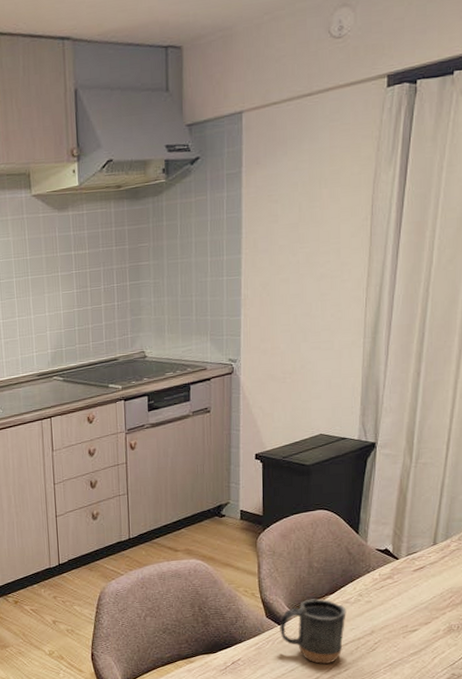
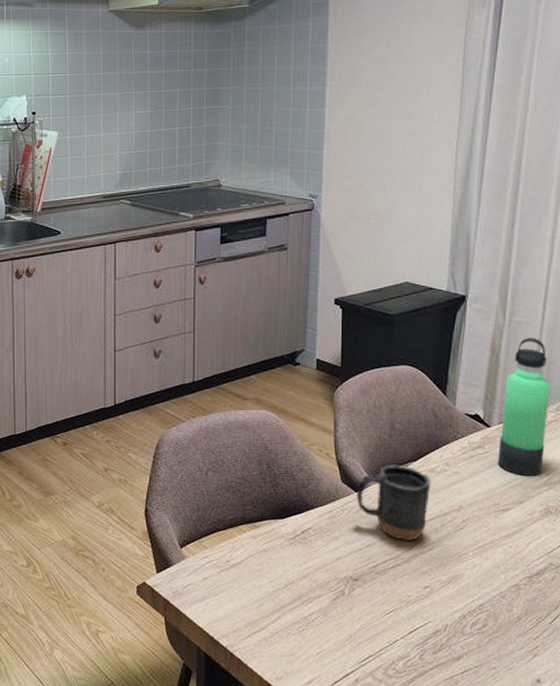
thermos bottle: none [406,476,453,600] -> present [498,337,550,476]

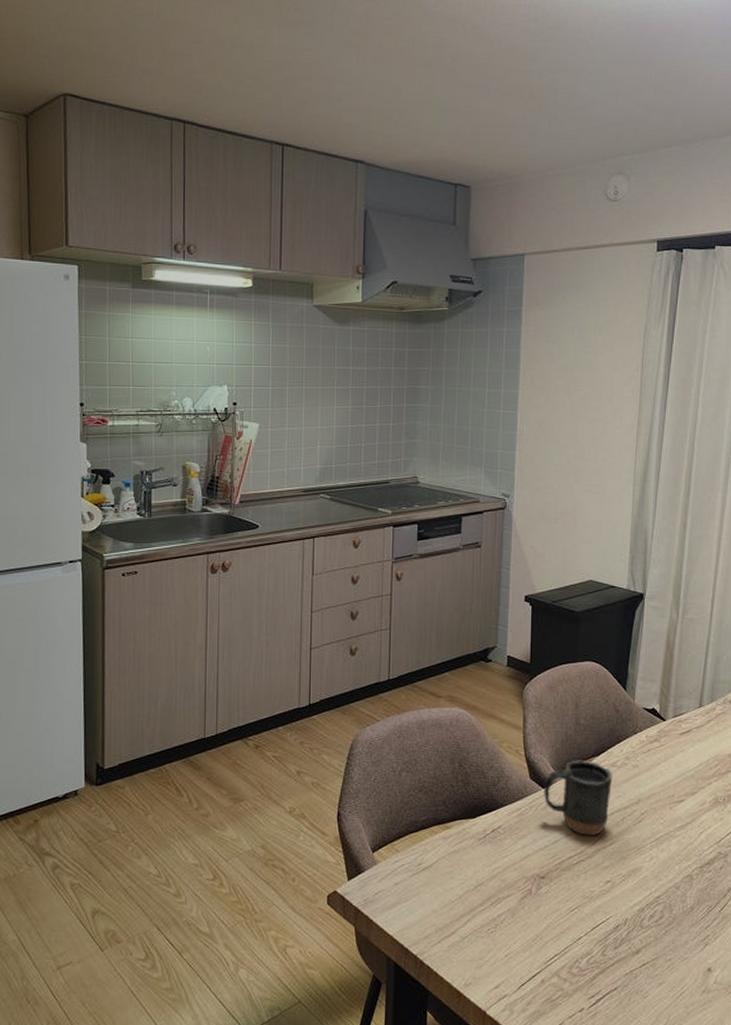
thermos bottle: present [498,337,550,476] -> none [673,633,718,767]

